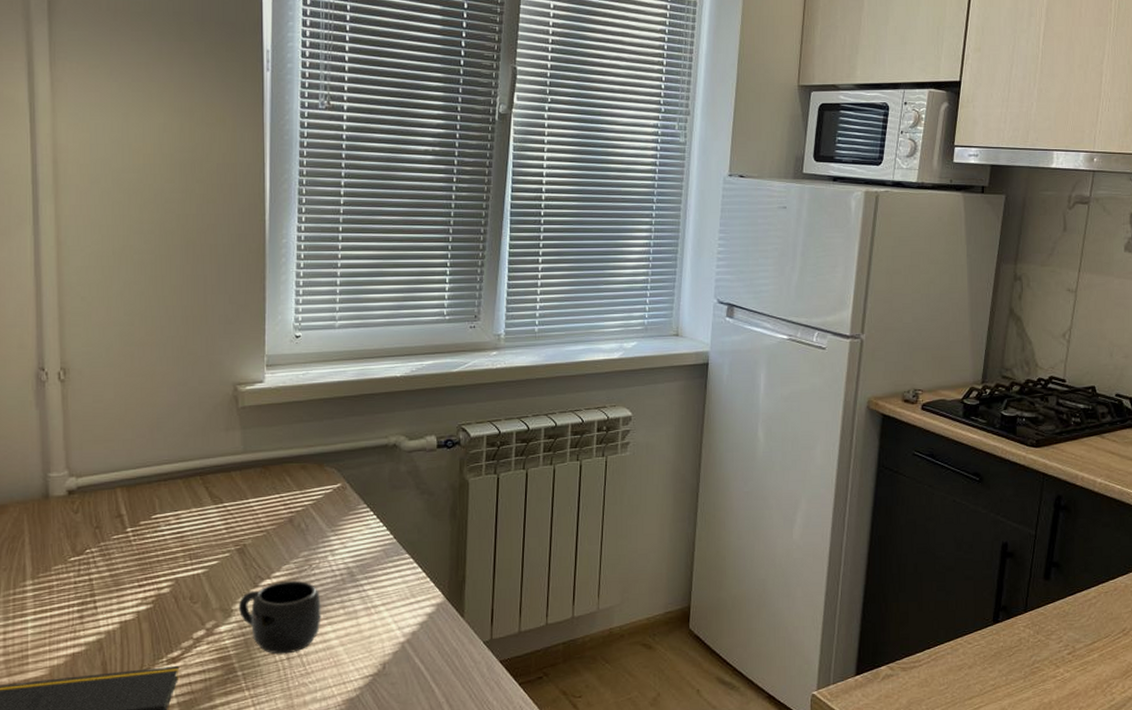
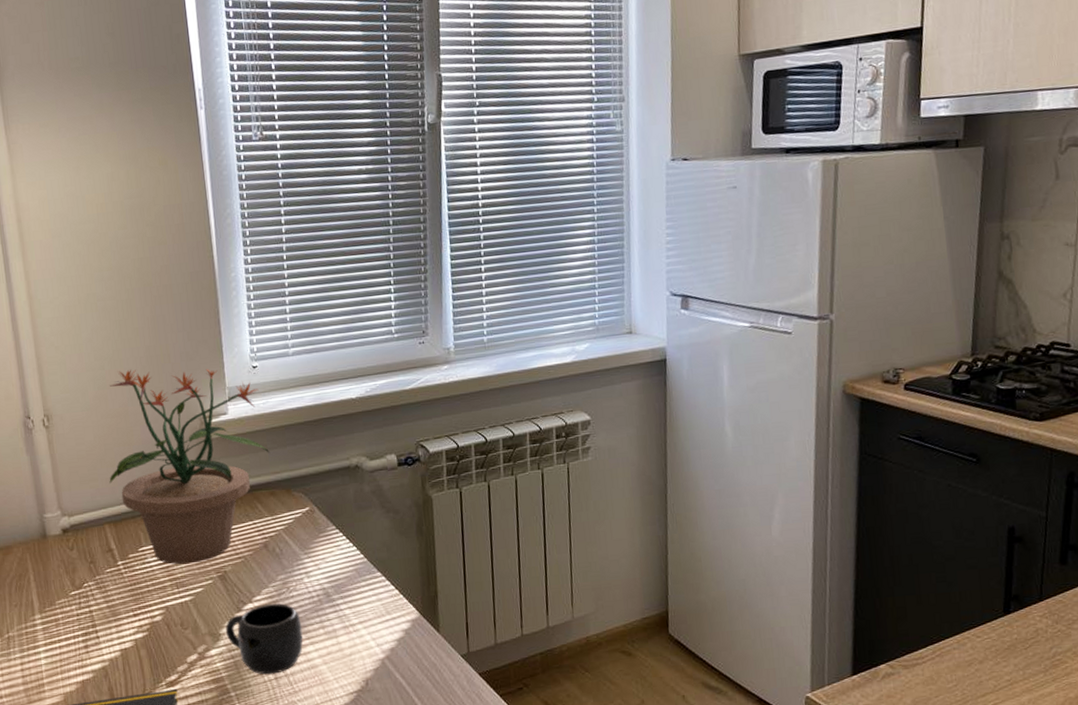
potted plant: none [126,328,304,535] -> present [109,369,269,565]

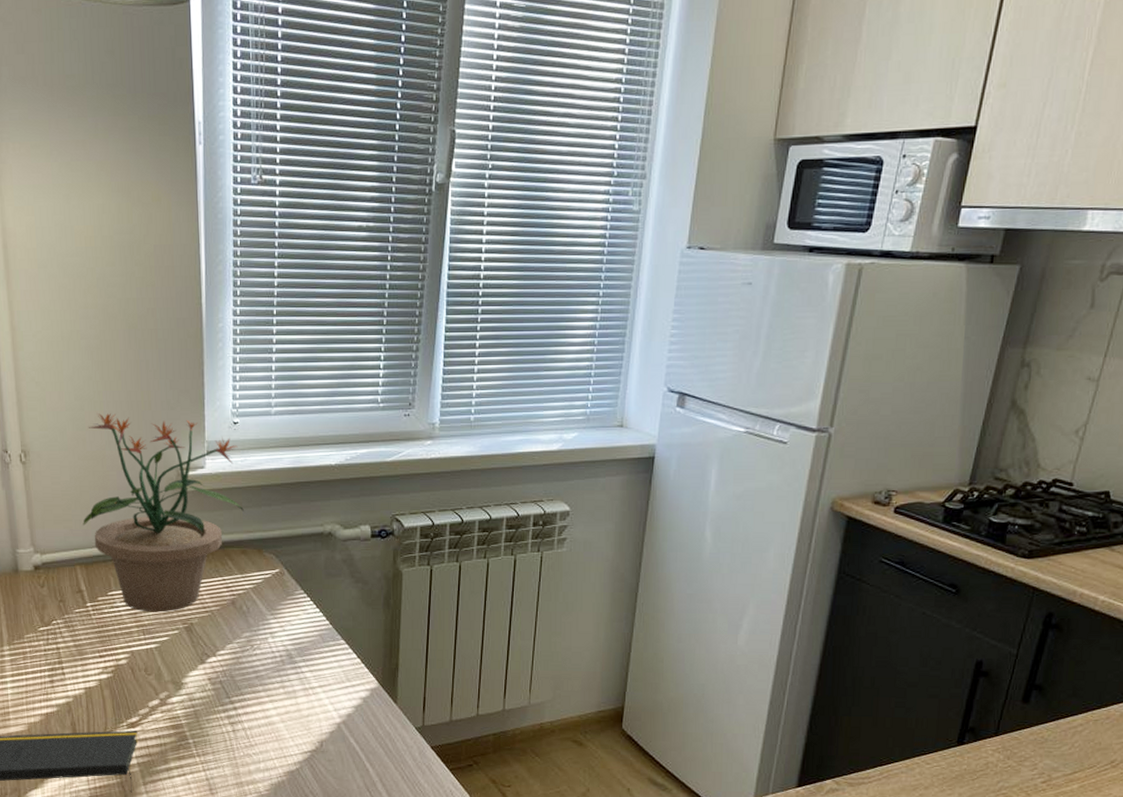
mug: present [225,603,303,675] -> none [187,659,263,726]

